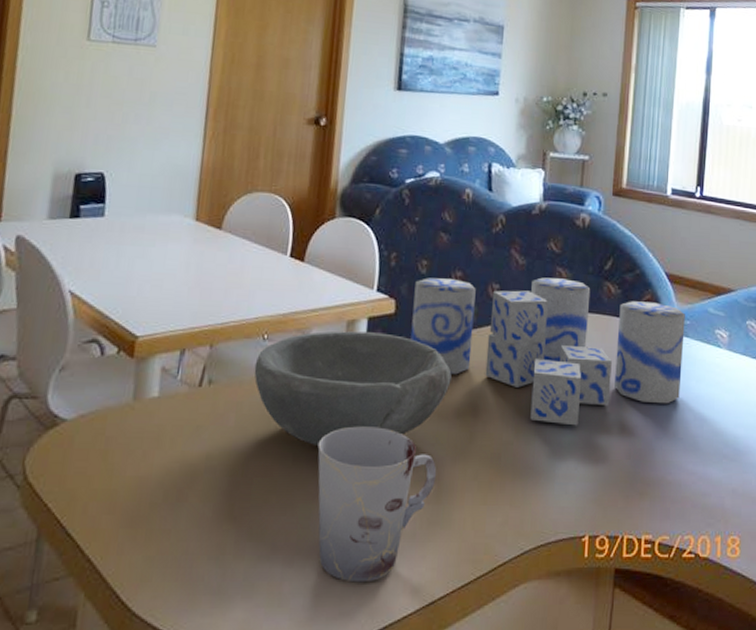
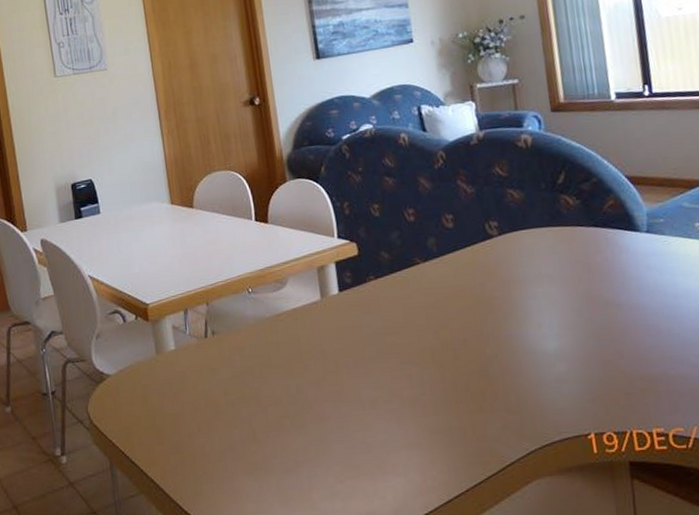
bowl: present [254,331,452,445] -> none [246,273,425,376]
cup: present [317,426,436,583] -> none [315,354,429,487]
candle: present [410,277,685,426] -> none [371,198,668,334]

